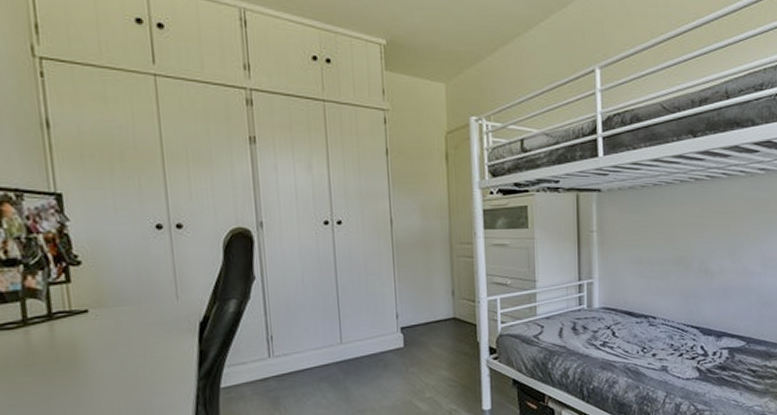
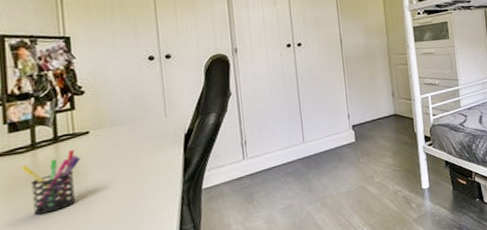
pen holder: none [10,329,80,401] -> present [20,149,81,215]

